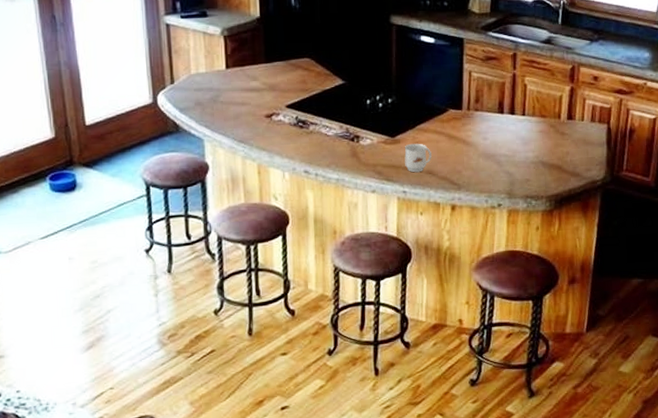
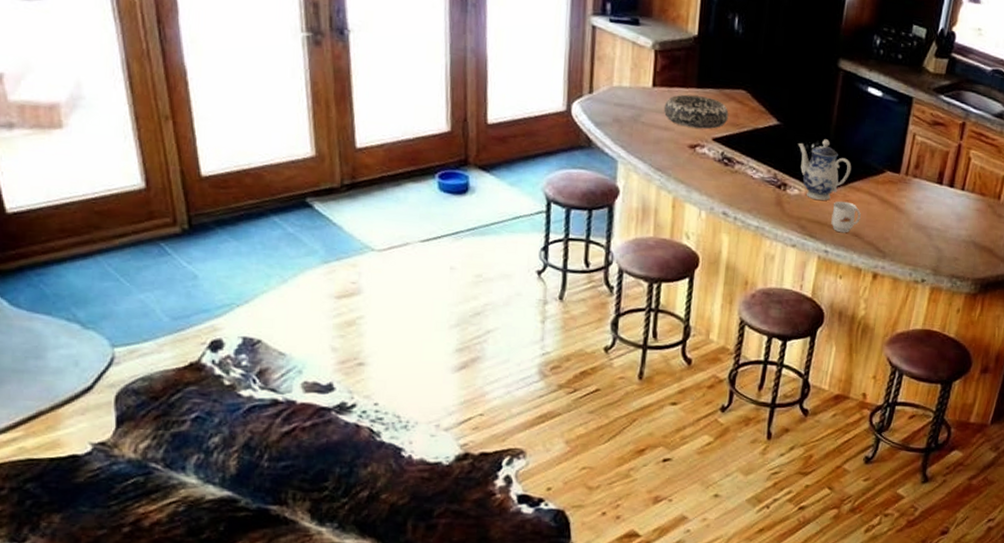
decorative bowl: none [238,70,298,100] -> present [663,94,729,129]
teapot: none [364,89,417,146] -> present [798,139,852,201]

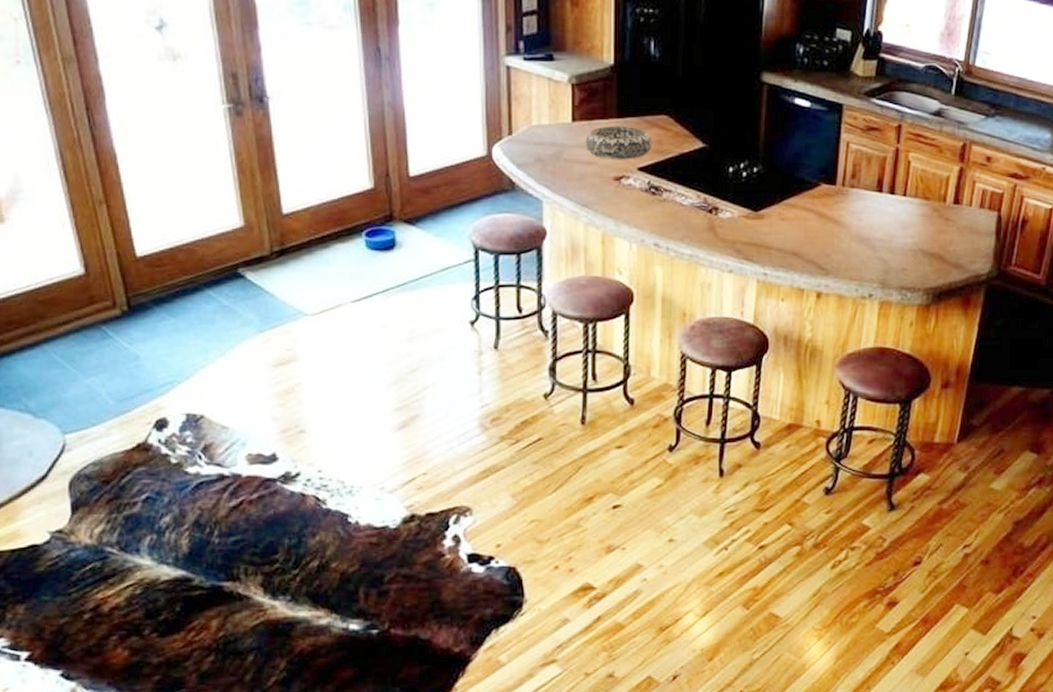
teapot: present [798,139,852,201] -> none [726,157,785,221]
mug: present [831,201,861,233] -> none [768,220,798,253]

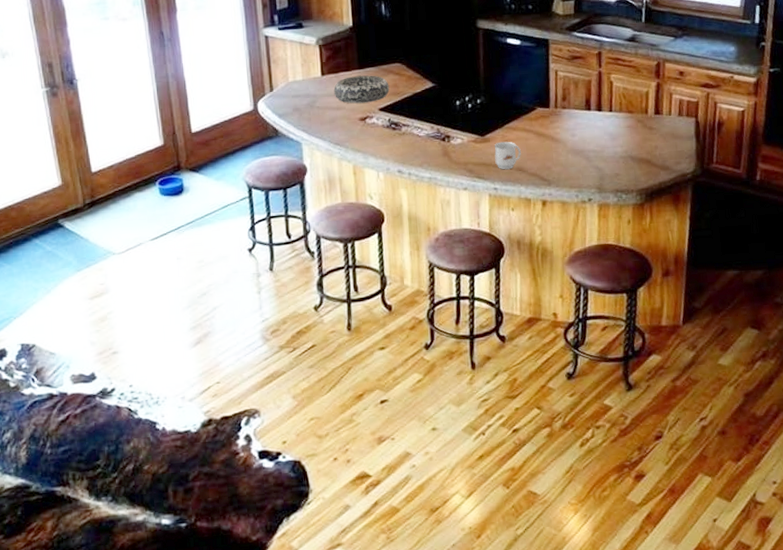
mug: none [768,220,798,253] -> present [494,141,521,170]

